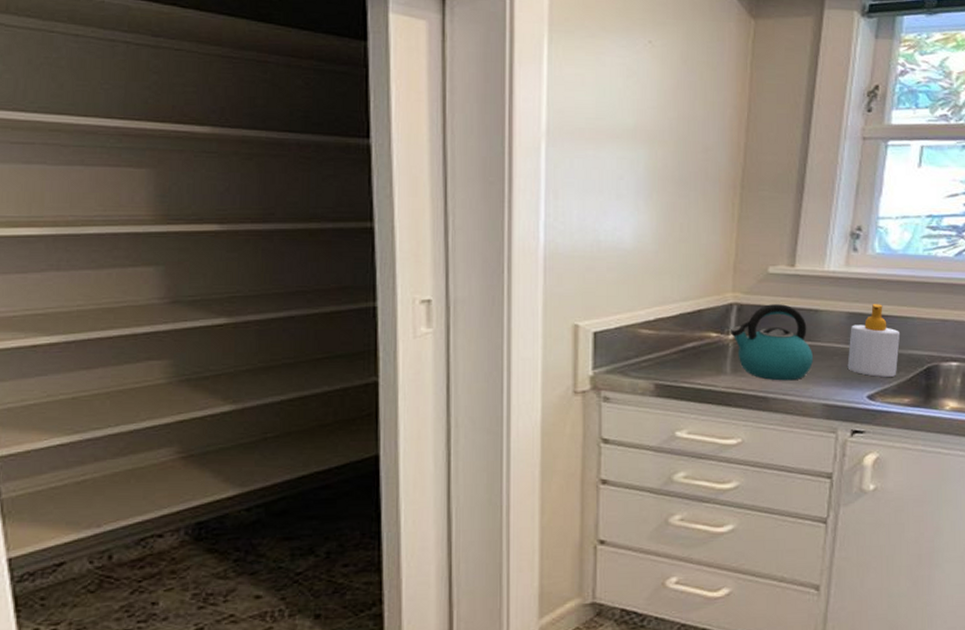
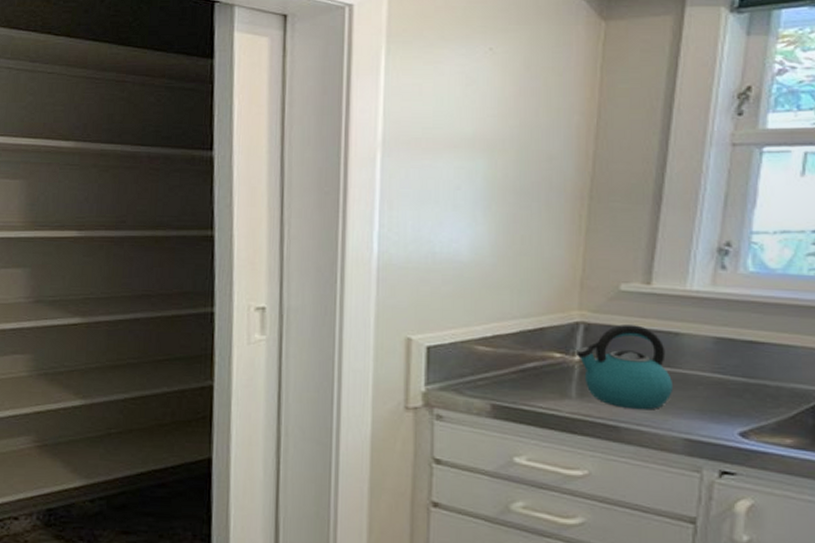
soap bottle: present [847,304,901,377] -> none [714,329,781,413]

